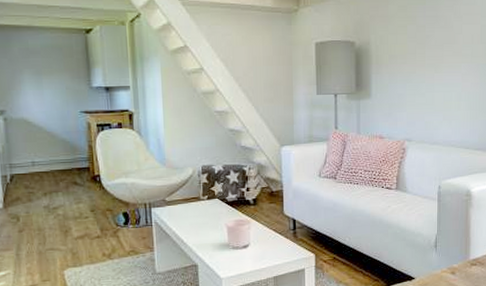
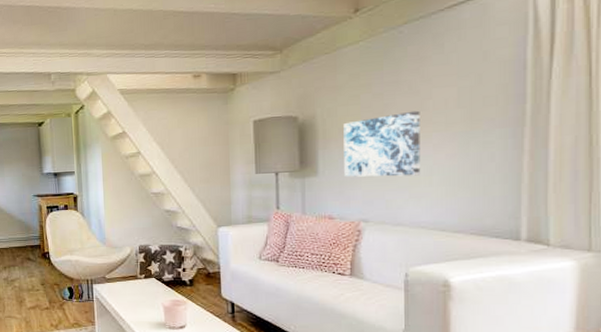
wall art: none [393,43,453,101] -> present [343,110,421,178]

